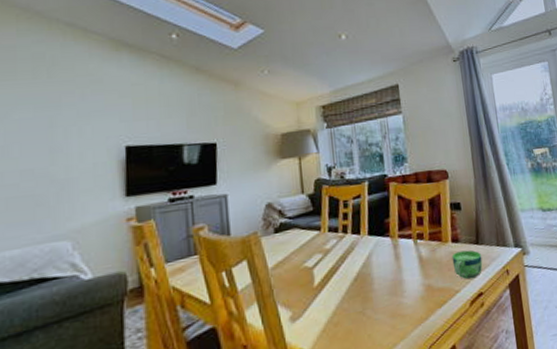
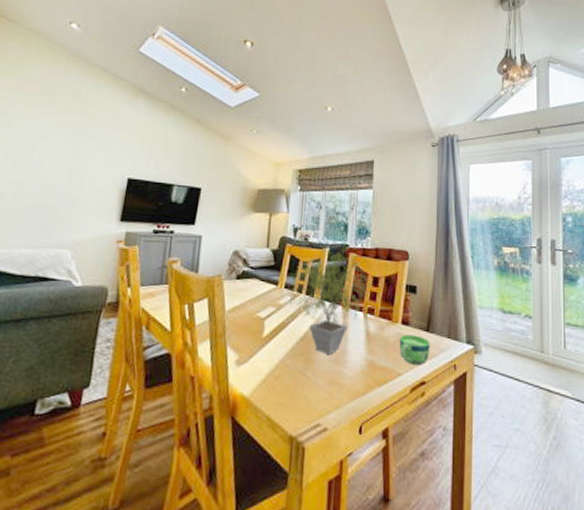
potted plant: none [331,174,417,289] -> present [287,244,372,355]

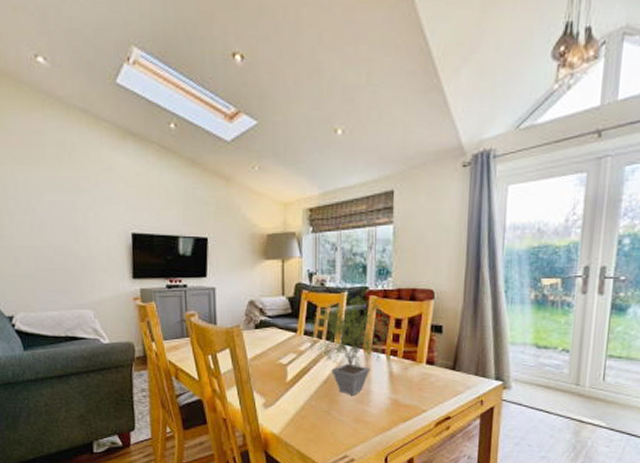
cup: present [399,334,430,366] -> none [423,374,456,402]

